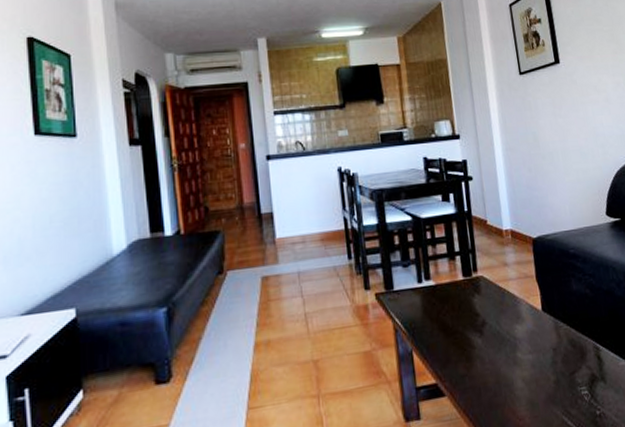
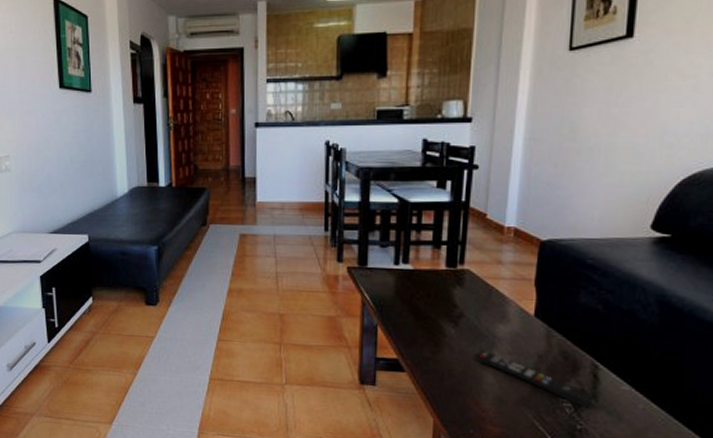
remote control: none [502,354,604,393] -> present [474,350,595,409]

